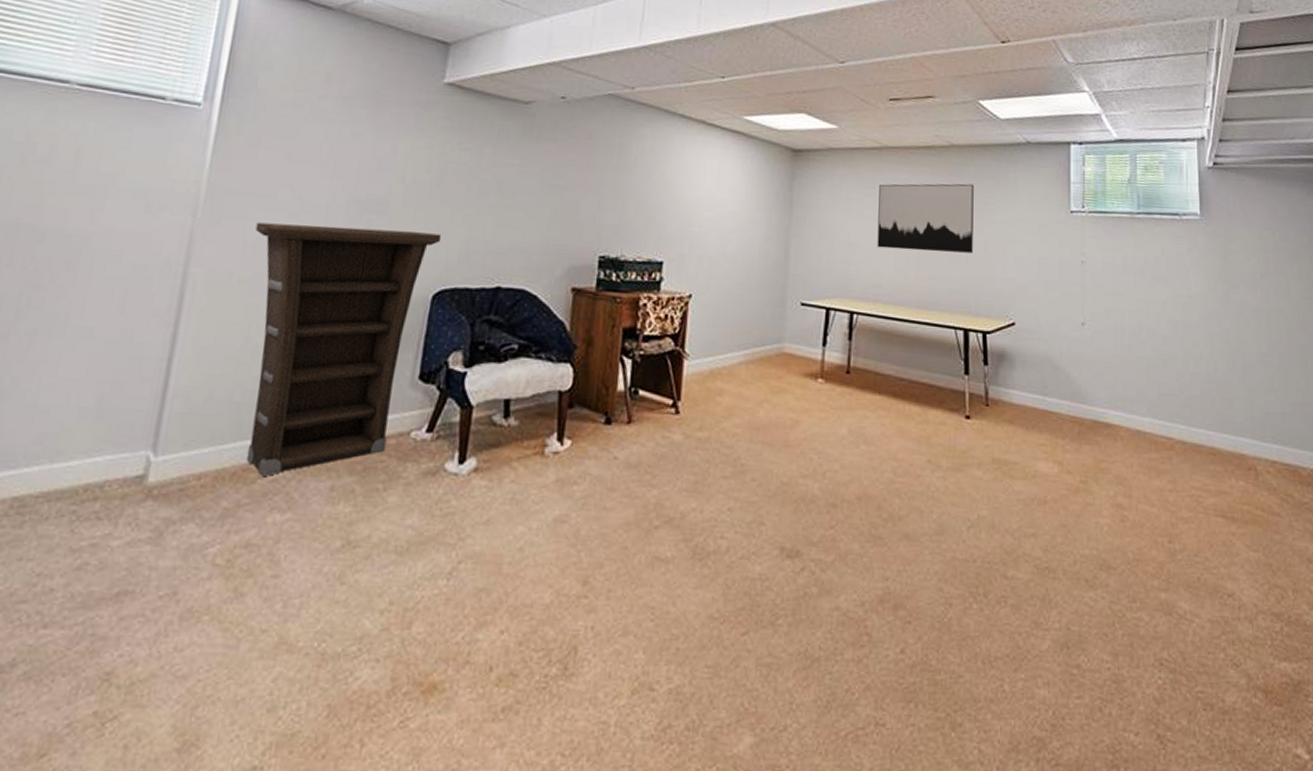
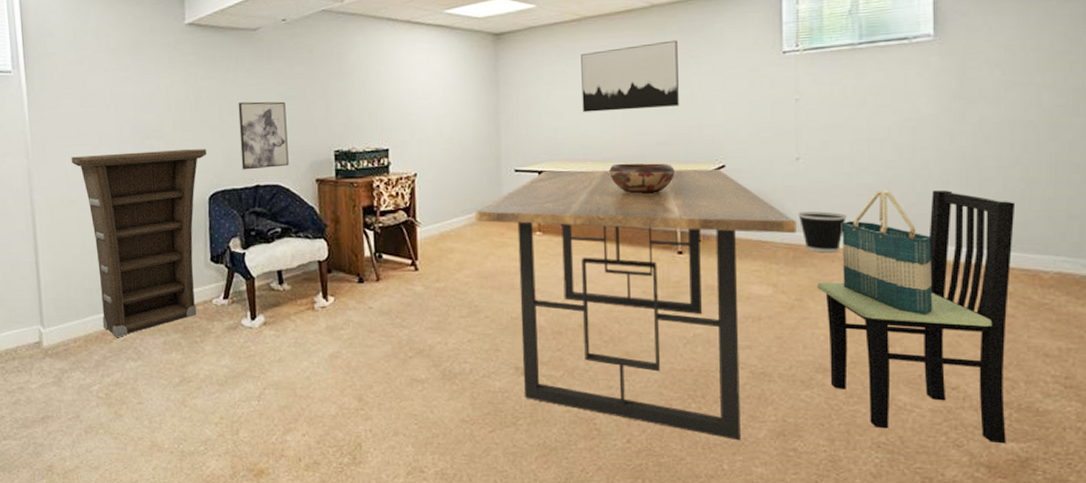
wall art: none [482,184,550,268] -> present [238,101,289,170]
dining table: none [752,308,1082,653] -> present [475,168,797,441]
decorative bowl: none [900,308,966,347] -> present [609,163,675,194]
wastebasket: none [1083,382,1128,431] -> present [798,211,847,253]
dining chair: none [1100,371,1280,663] -> present [816,189,1016,444]
tote bag: none [1124,366,1208,509] -> present [842,190,933,315]

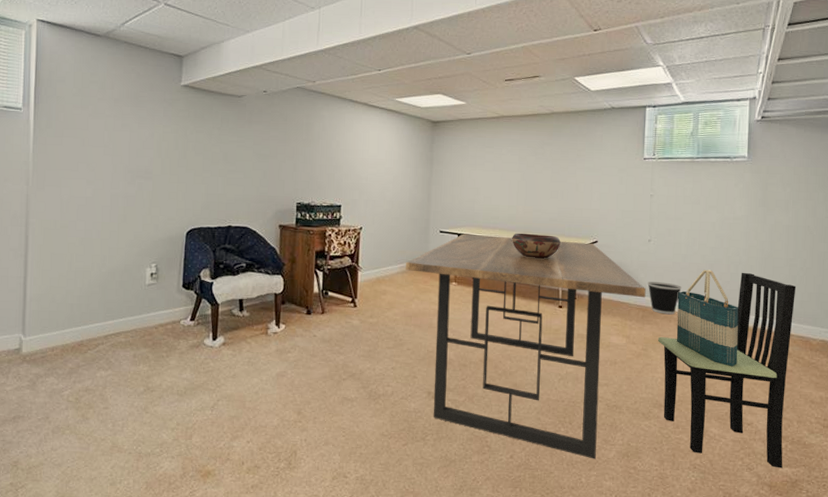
cabinet: present [71,149,207,337] -> none [67,187,189,348]
wall art: present [238,101,289,170] -> none [217,155,260,213]
wall art: present [581,40,679,112] -> none [495,141,569,192]

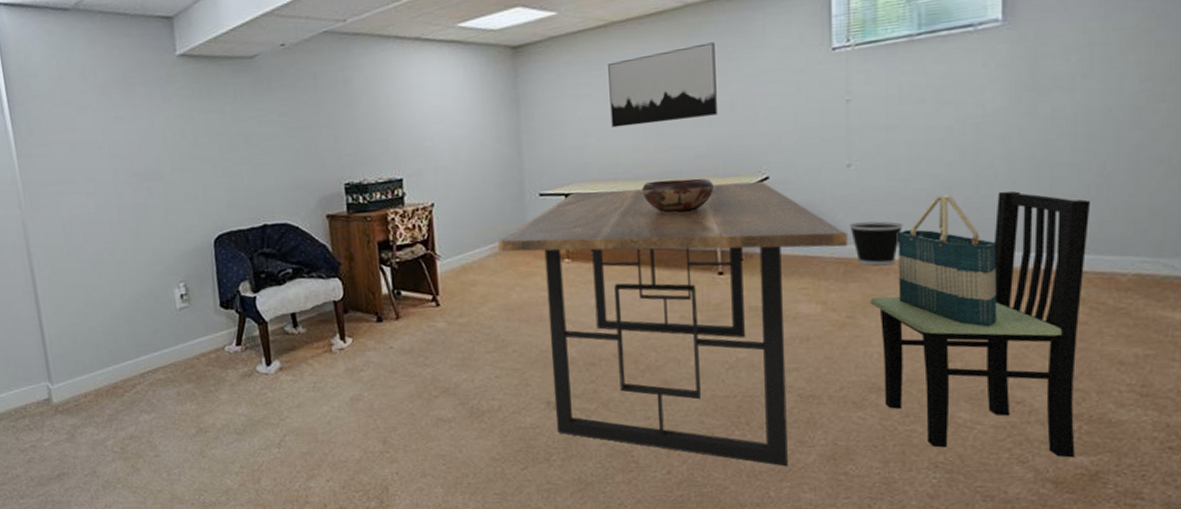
wall art: none [495,141,569,192] -> present [608,42,717,128]

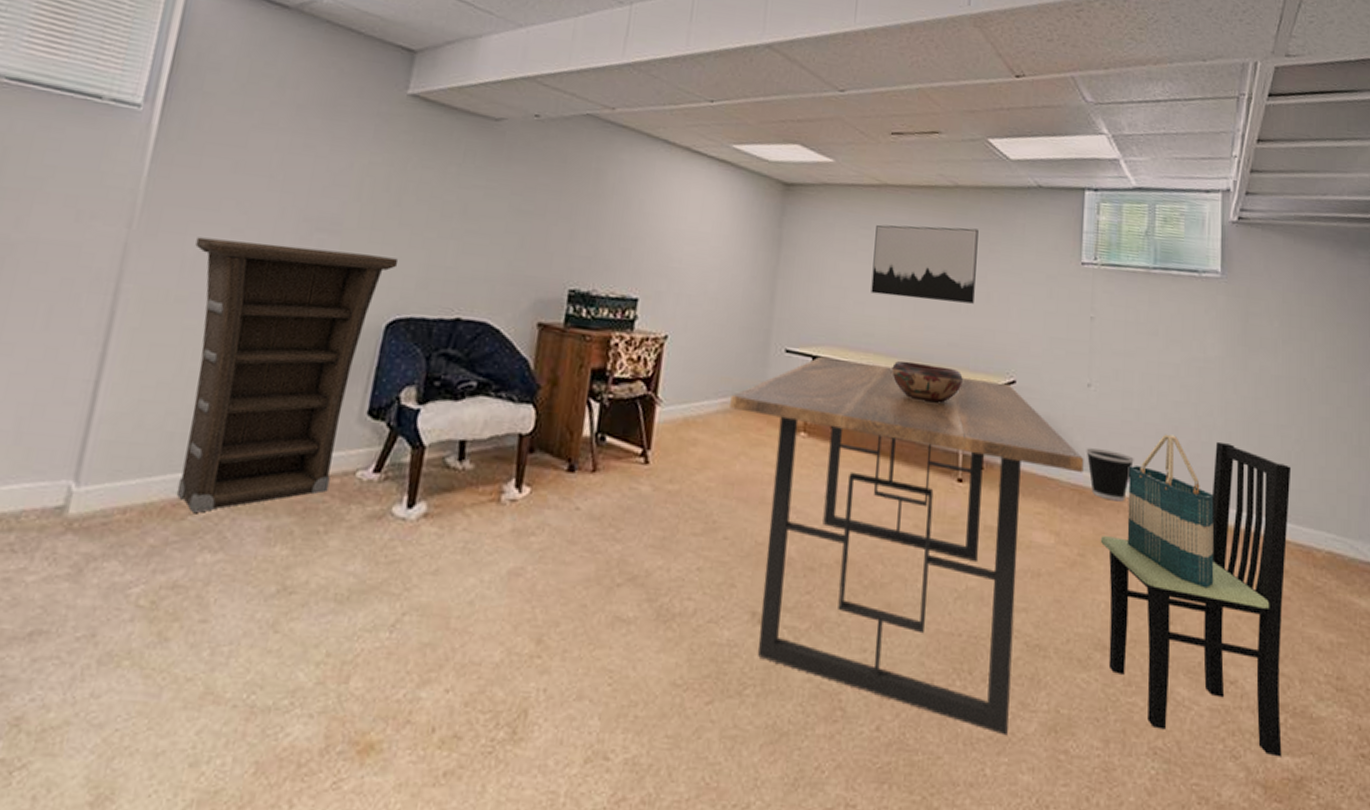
cabinet: none [66,189,209,390] -> present [176,237,399,513]

